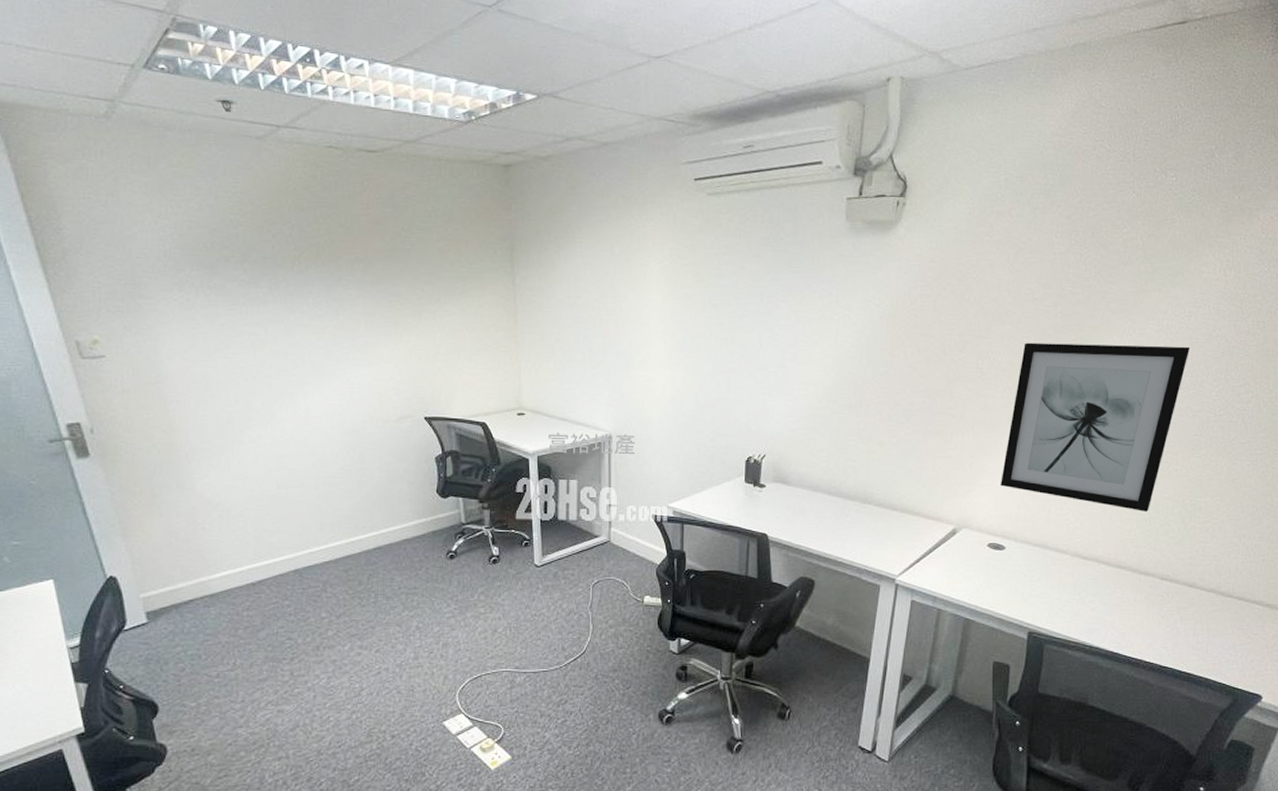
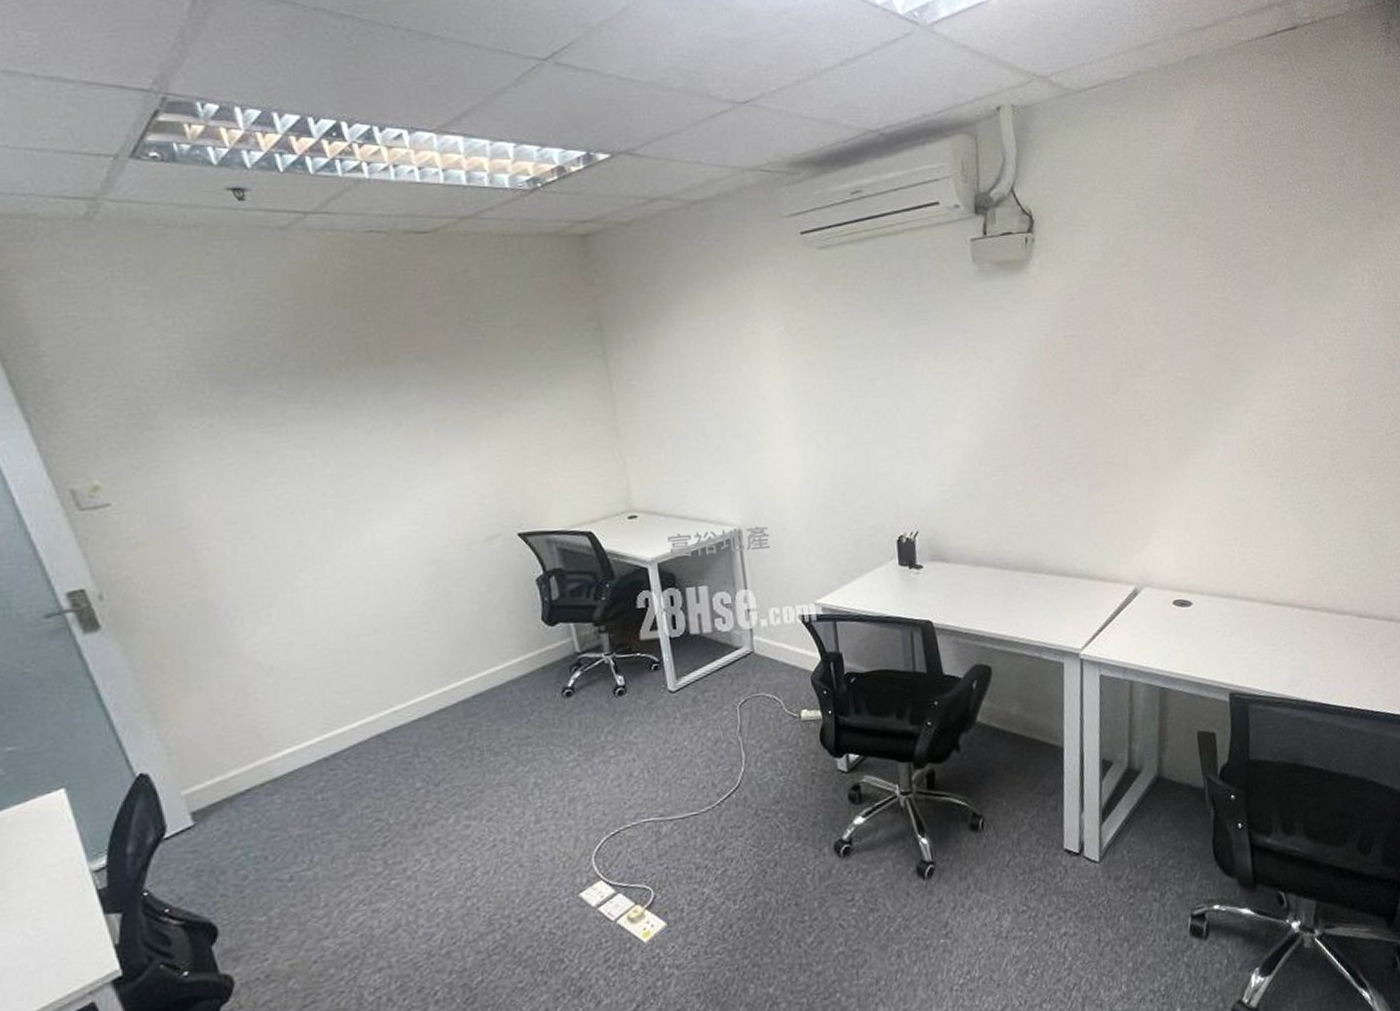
wall art: present [1001,342,1191,513] -> none [1176,364,1352,547]

